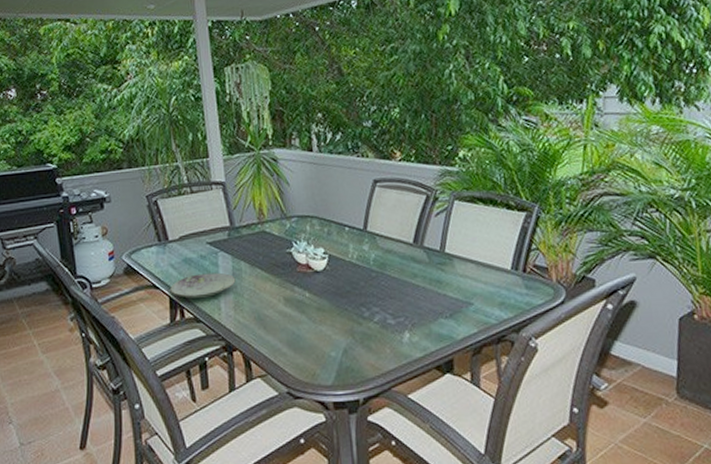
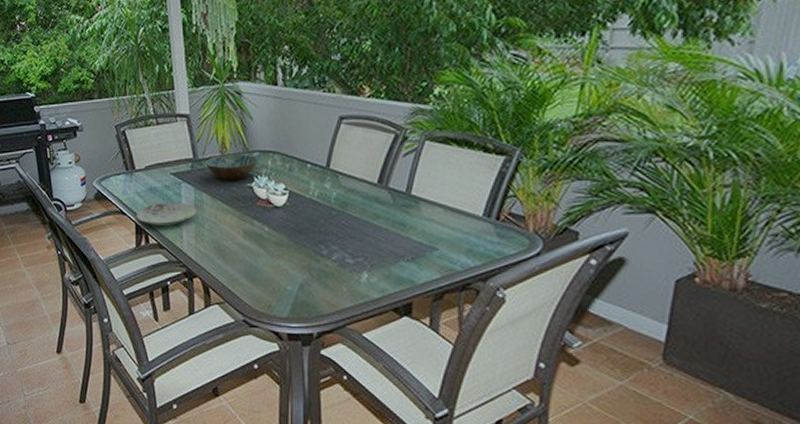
bowl: none [243,220,297,248] -> present [205,154,258,181]

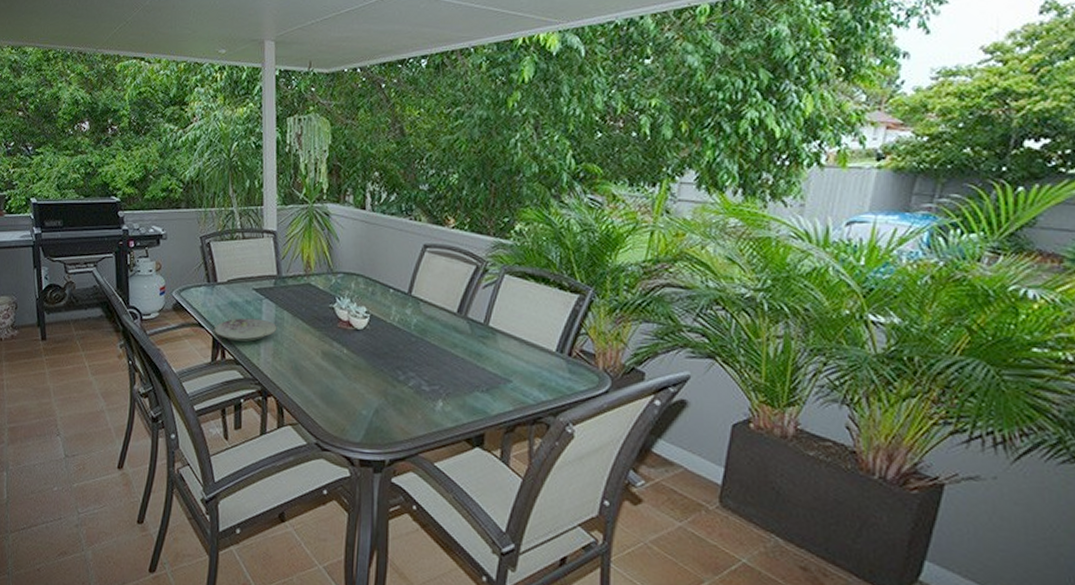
bowl: present [205,154,258,181] -> none [289,274,342,301]

